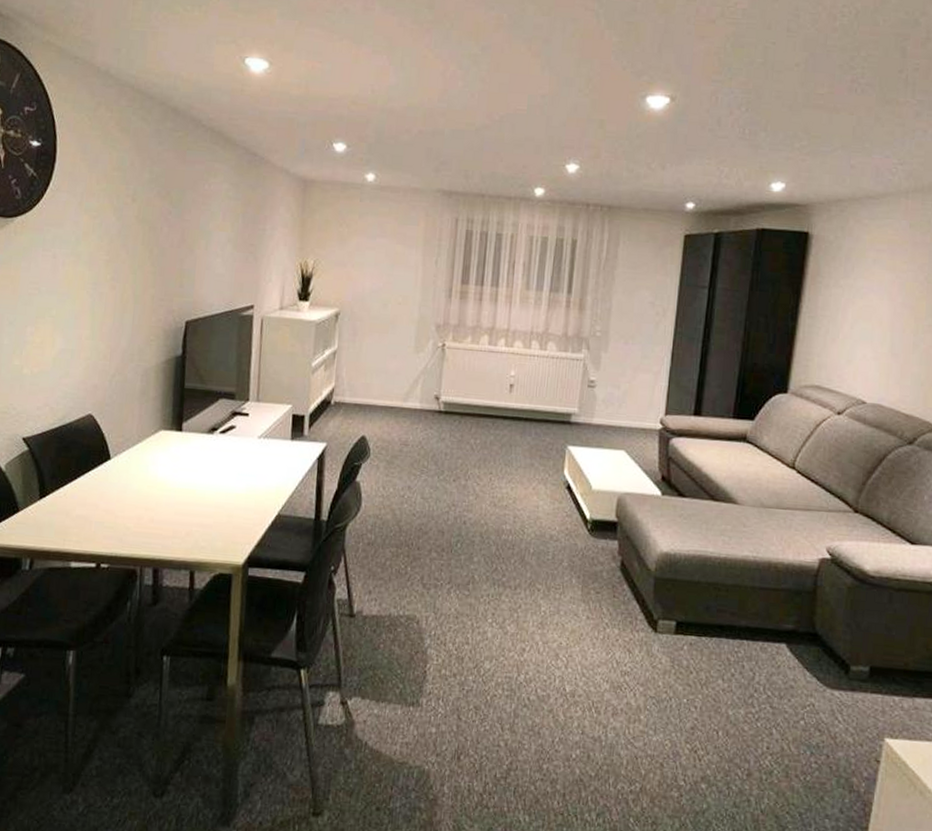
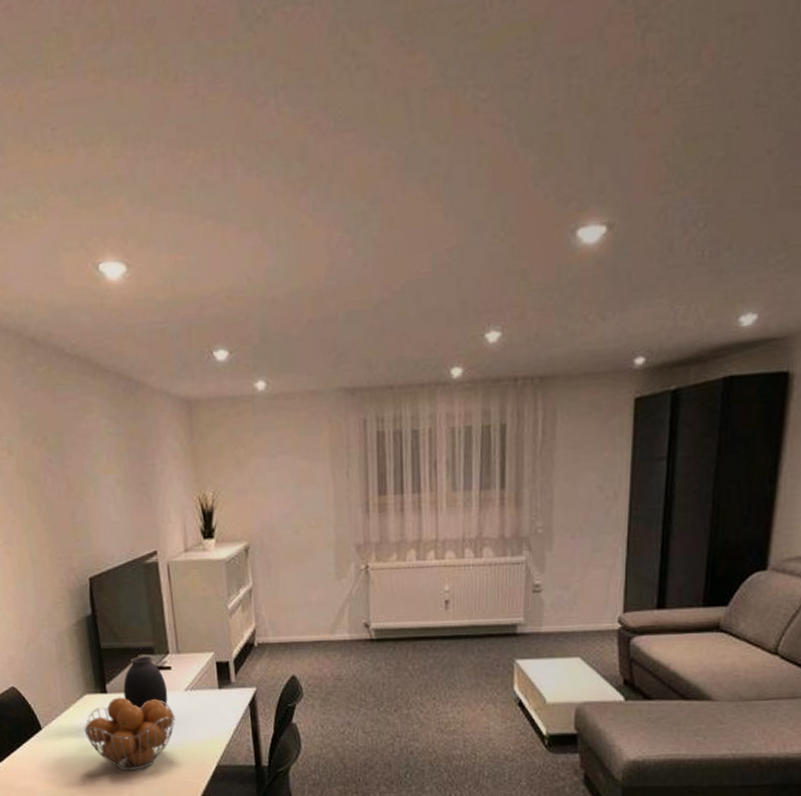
fruit basket: none [152,436,245,511] -> present [84,697,175,771]
vase: none [198,400,242,452] -> present [123,656,168,710]

